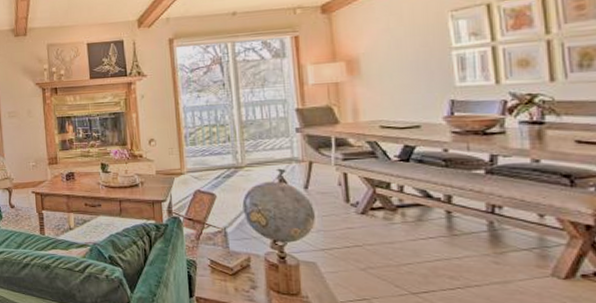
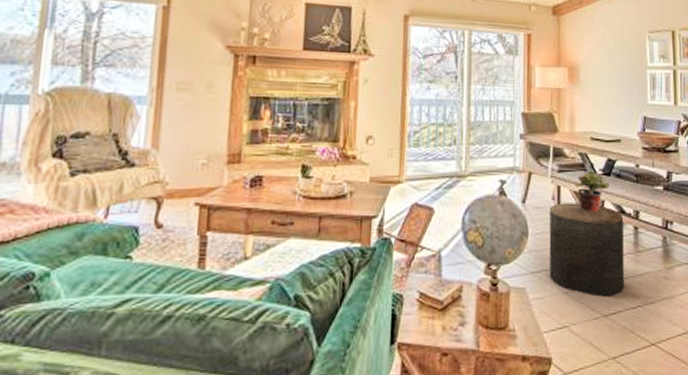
stool: none [335,188,438,276] -> present [549,203,625,297]
potted plant: none [365,157,408,196] -> present [575,171,609,212]

